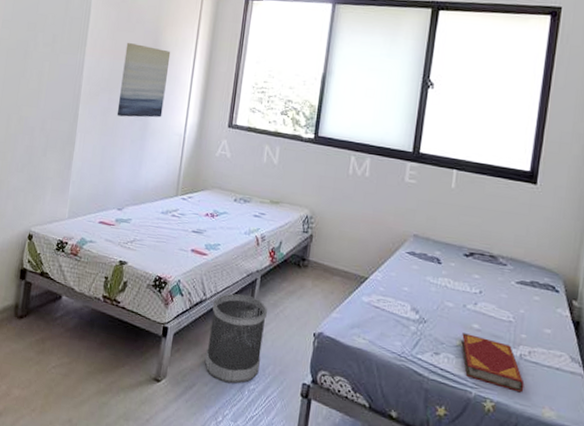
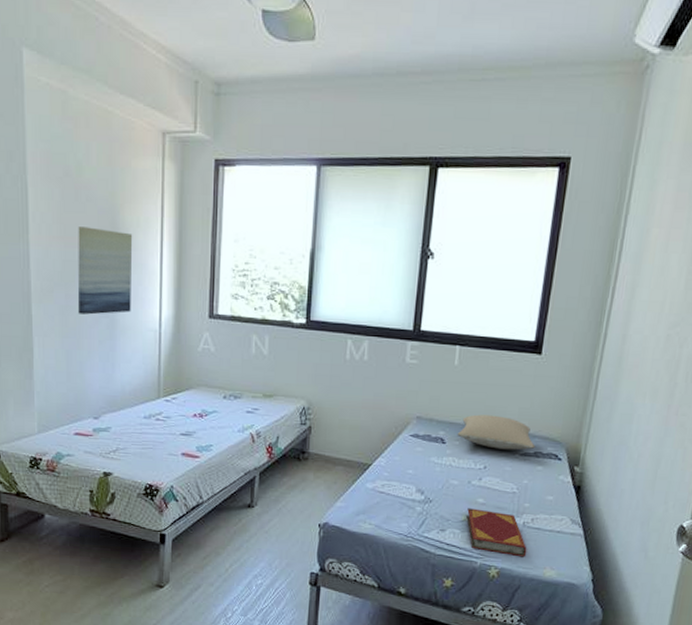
wastebasket: present [205,293,267,384] -> none [209,493,269,581]
pillow: none [452,237,532,278] -> present [457,414,535,450]

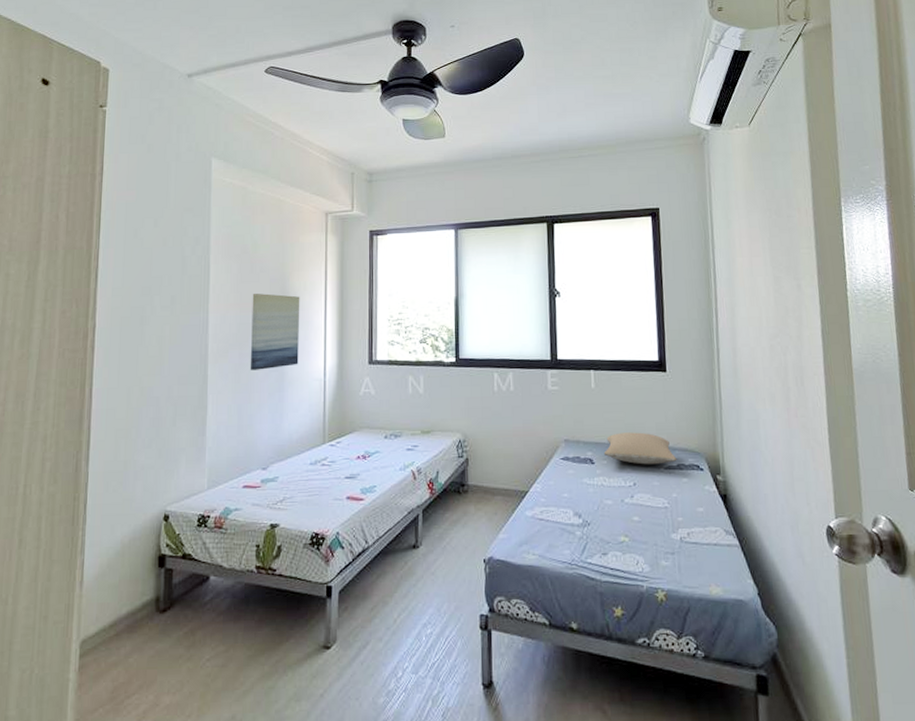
hardback book: present [466,508,527,557] -> none [625,527,690,576]

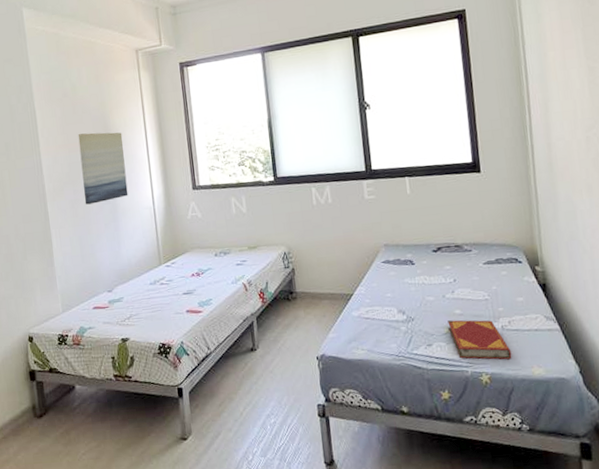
pillow: present [603,432,677,465] -> none [423,231,495,262]
hardback book: none [625,527,690,576] -> present [447,320,512,360]

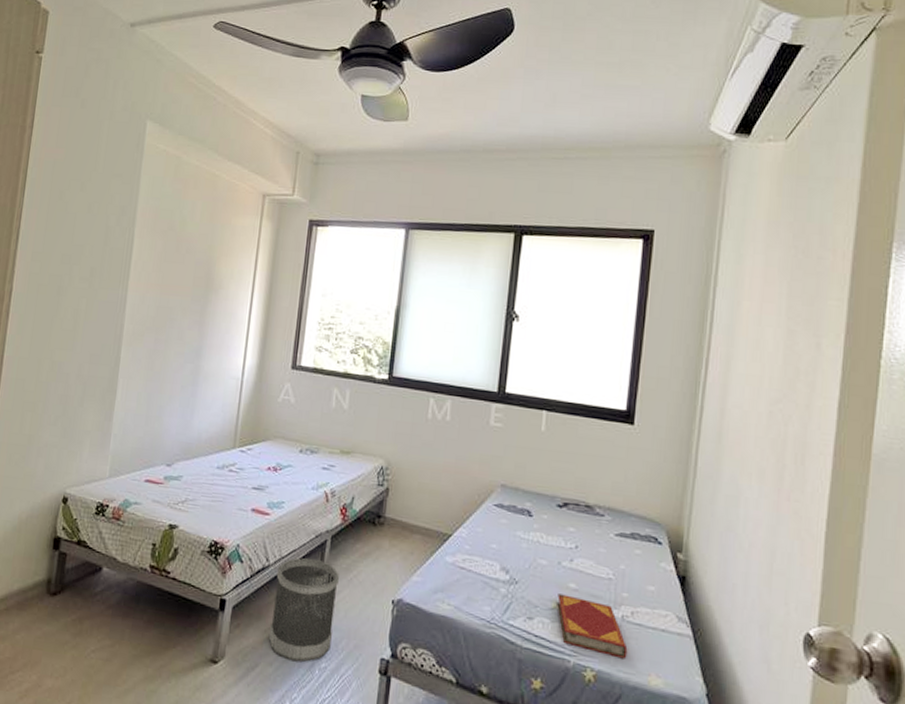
wall art: present [78,132,128,205] -> none [164,276,226,360]
wastebasket: none [219,338,276,424] -> present [269,558,339,663]

